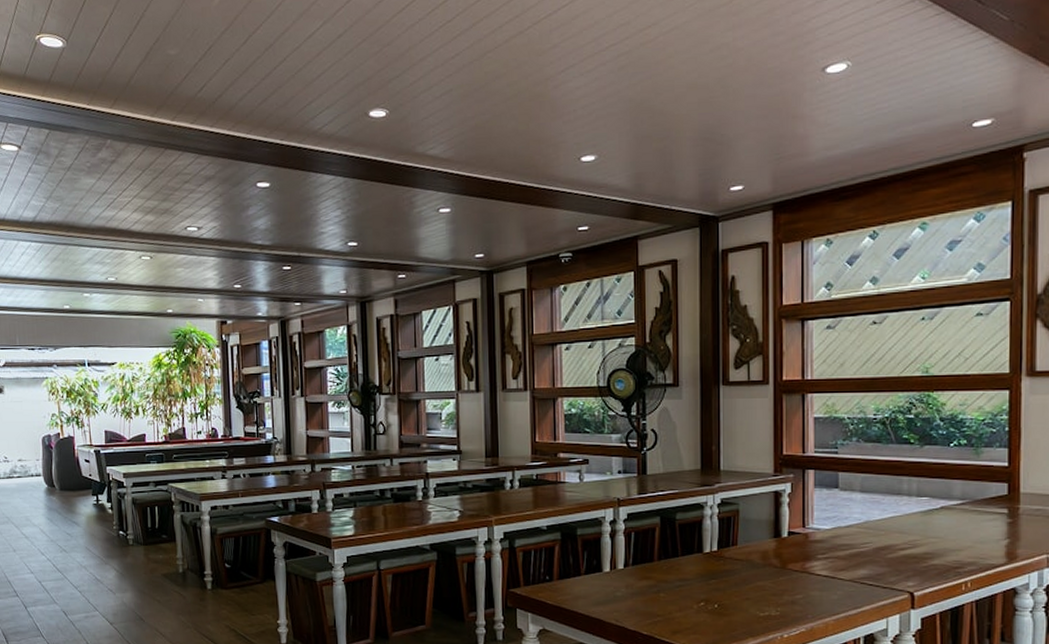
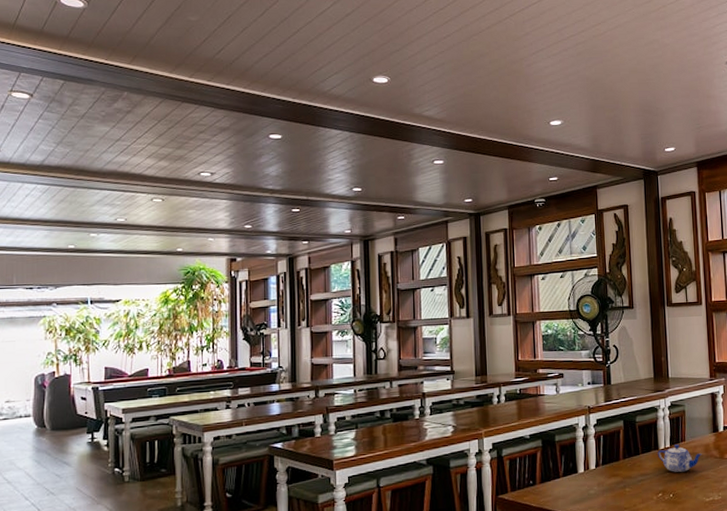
teapot: none [701,548,758,580] -> present [657,444,702,472]

